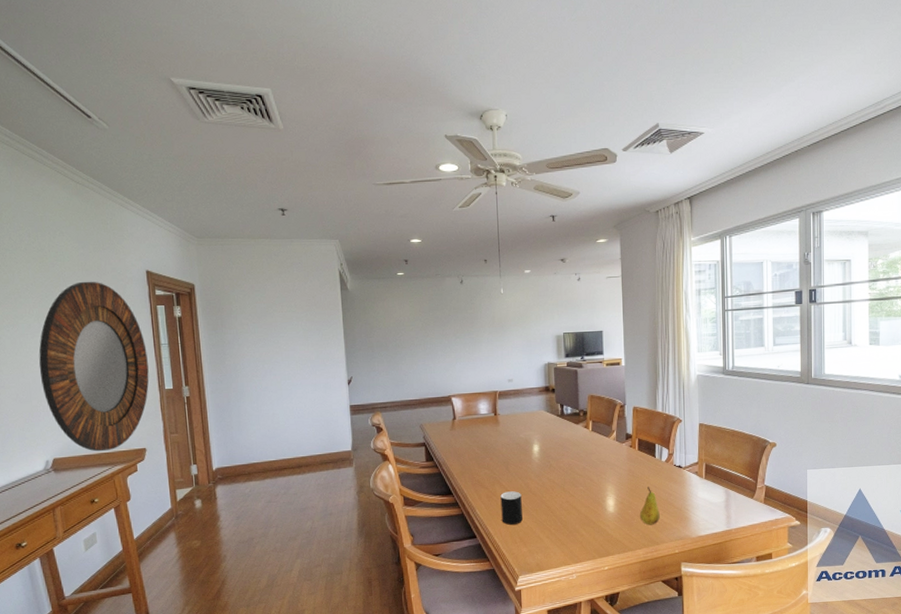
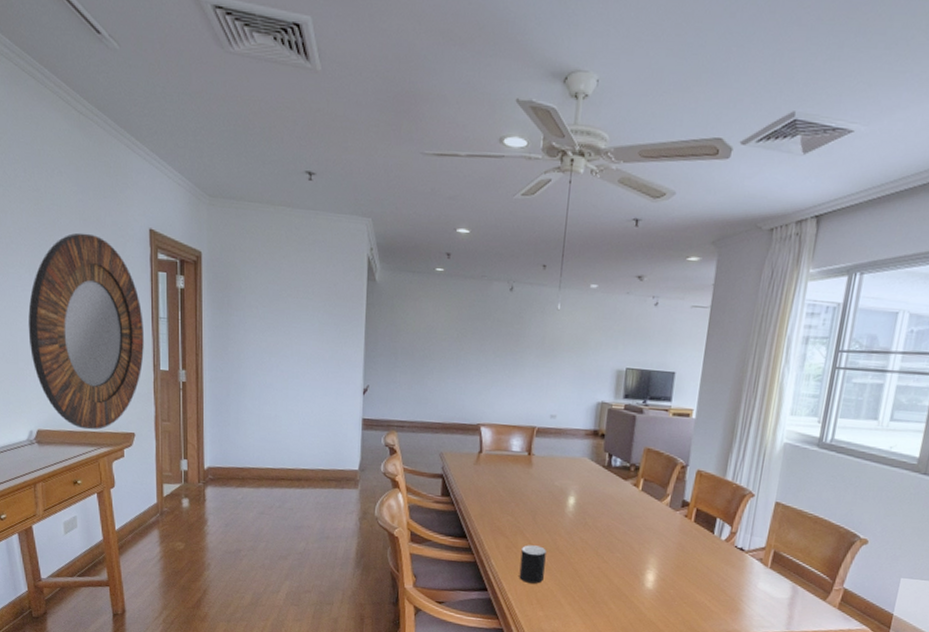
fruit: present [639,487,660,525] -> none [682,566,708,611]

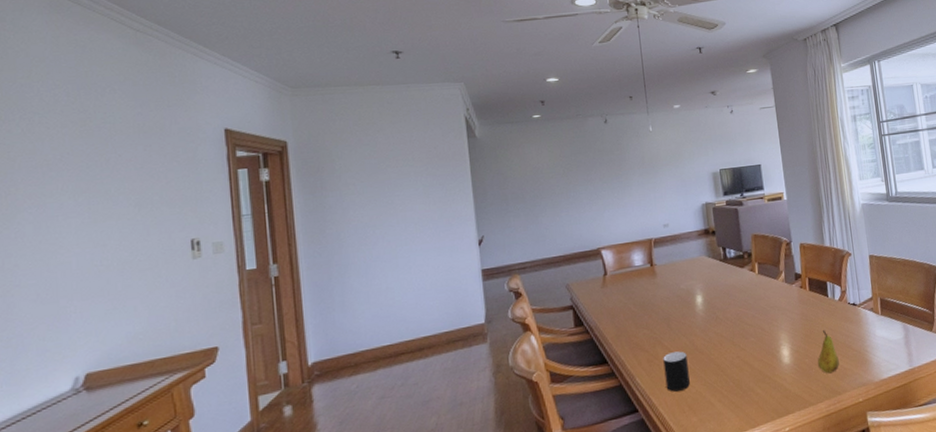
home mirror: present [28,232,144,430] -> none [72,145,225,359]
fruit: none [682,566,708,611] -> present [817,330,839,374]

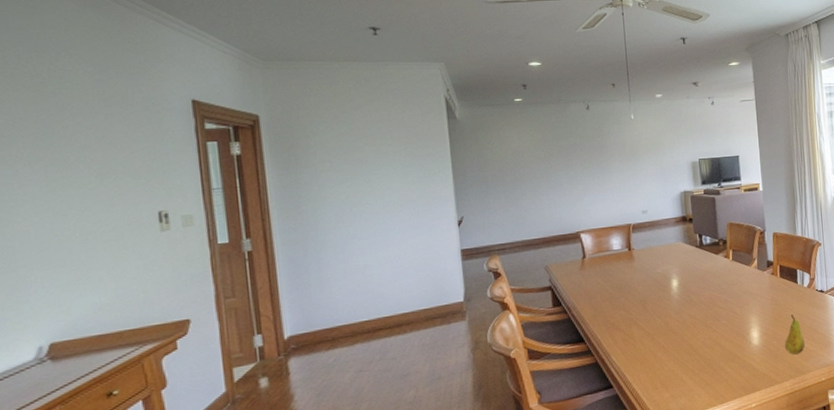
cup: present [663,351,690,392] -> none [638,331,663,370]

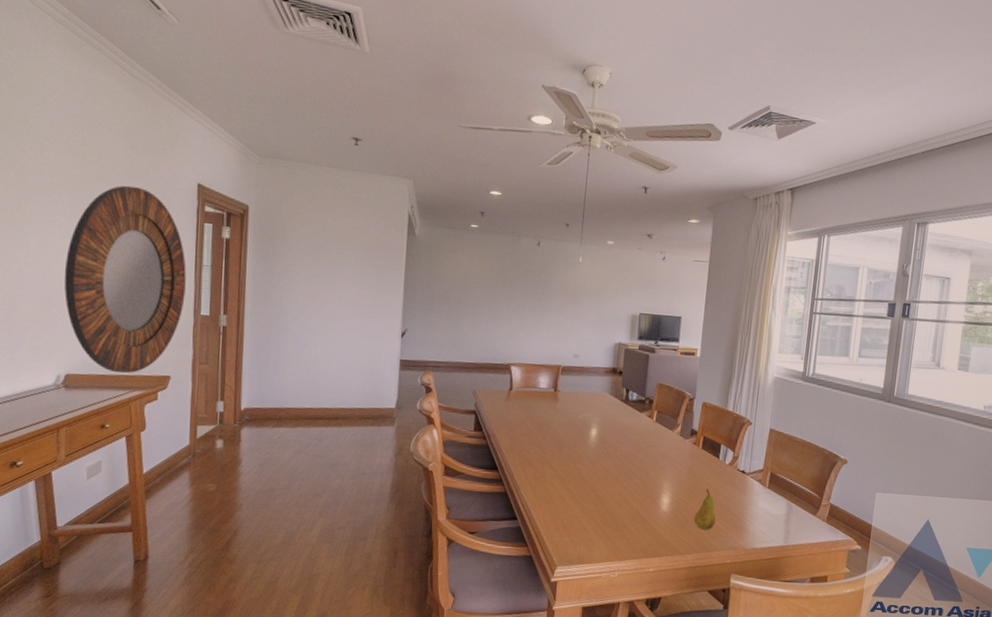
home mirror: none [30,113,195,330] -> present [64,185,187,374]

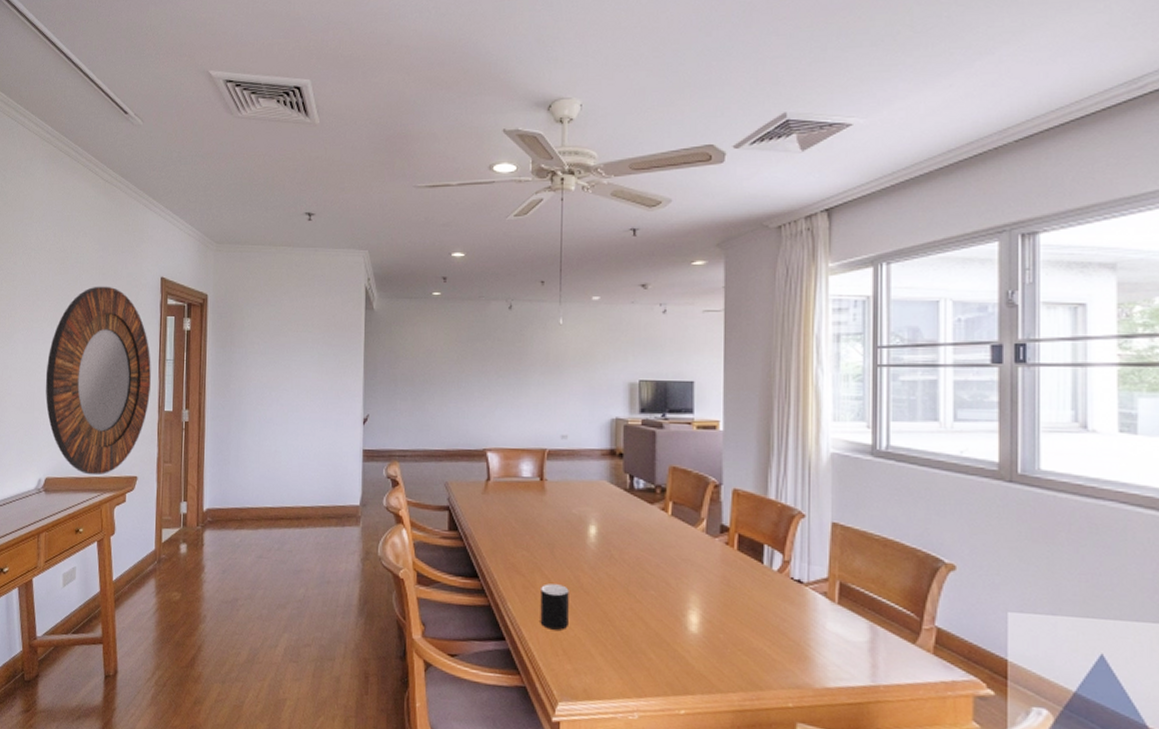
cup: none [546,474,572,511] -> present [540,584,569,630]
fruit: present [693,489,716,530] -> none [735,604,766,661]

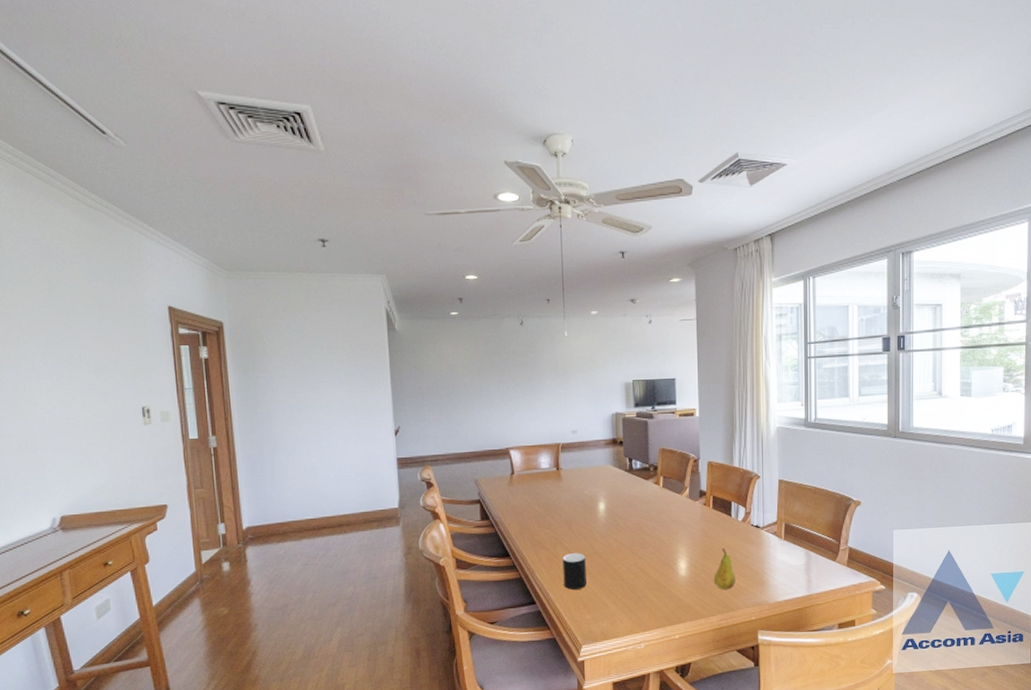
home mirror: present [45,286,151,475] -> none [44,317,171,509]
fruit: none [735,604,766,661] -> present [713,548,735,590]

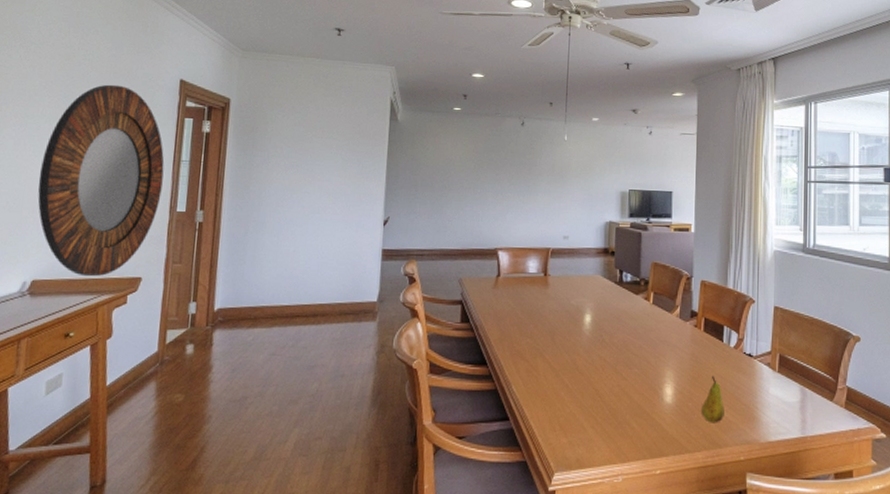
home mirror: none [44,317,171,509] -> present [37,84,165,277]
cup: present [562,553,587,590] -> none [540,367,566,408]

